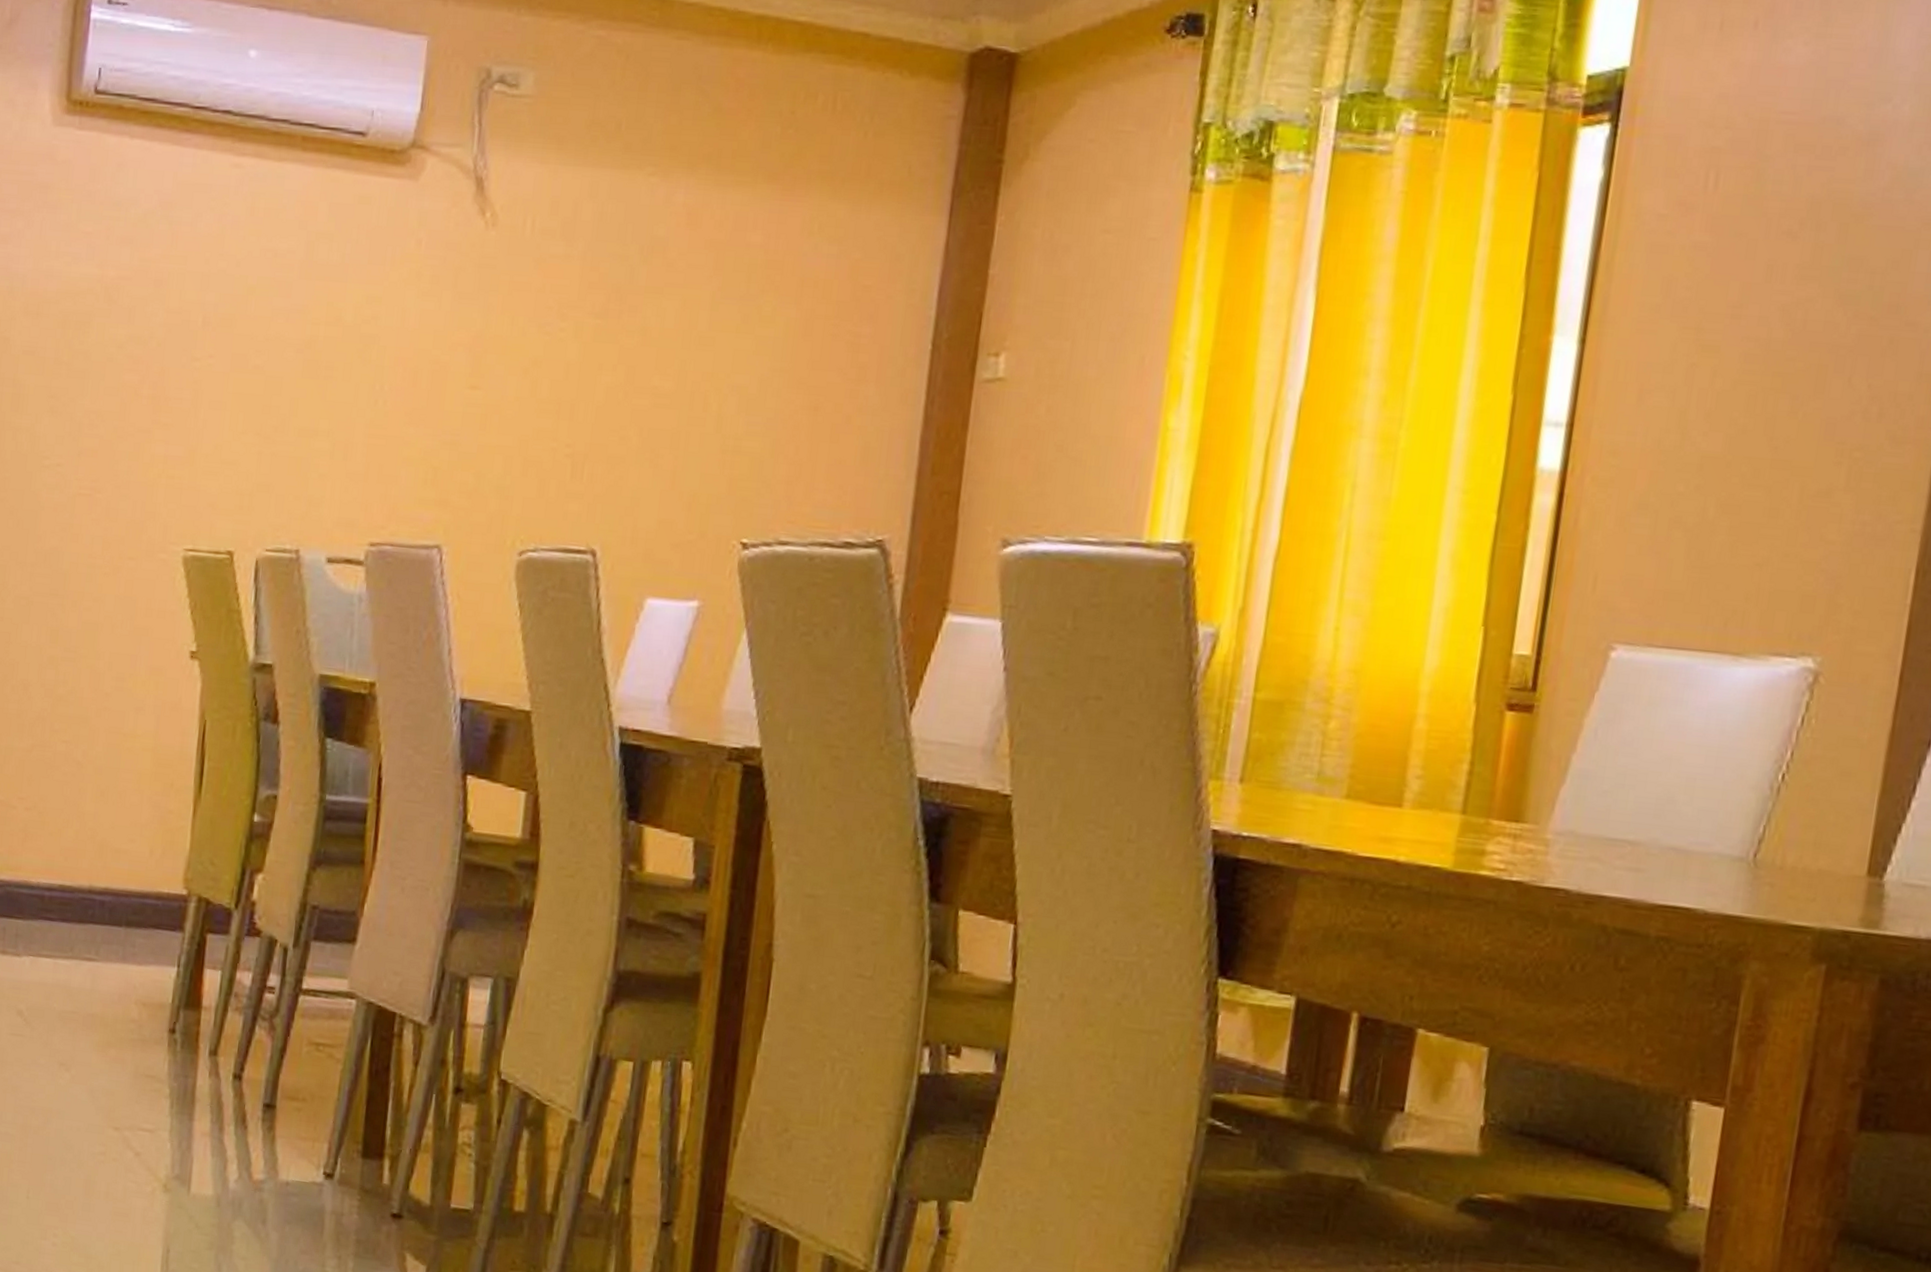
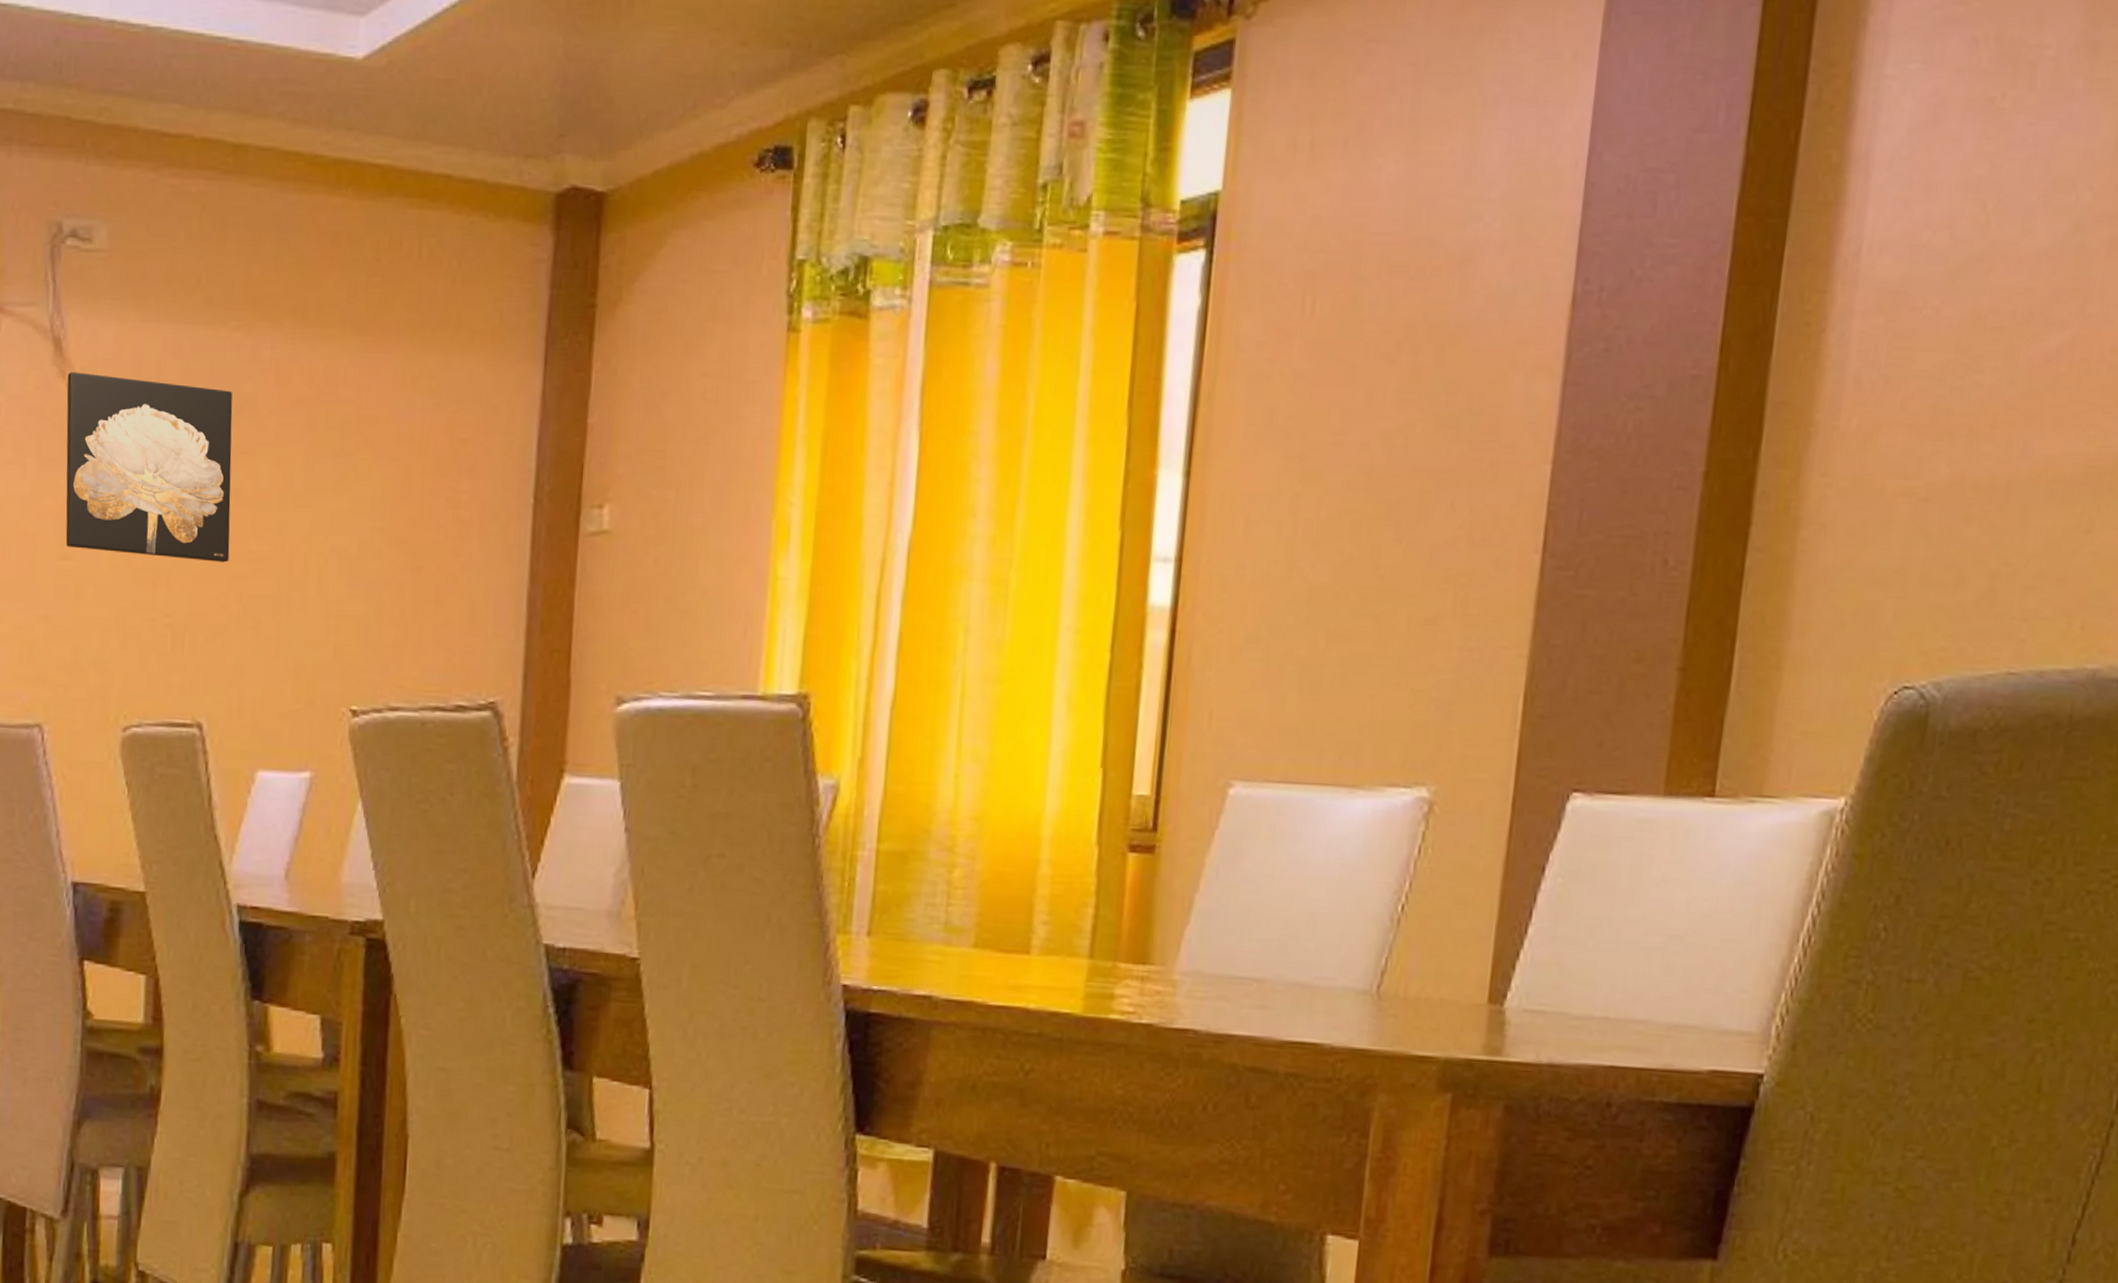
wall art: none [475,210,645,397] -> present [65,371,233,563]

